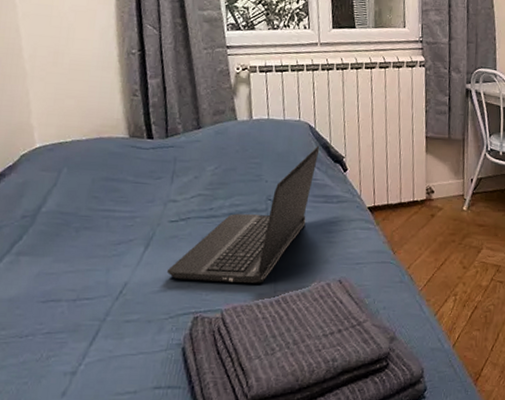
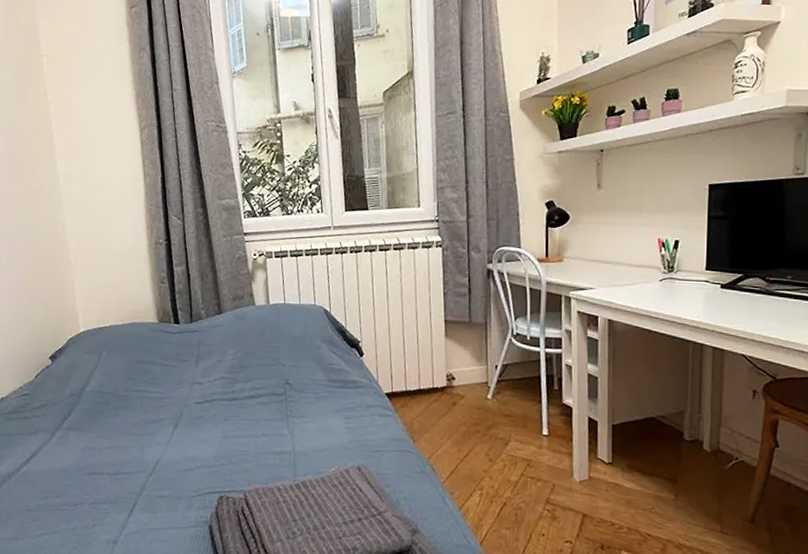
laptop computer: present [166,145,320,283] -> none [194,330,335,467]

